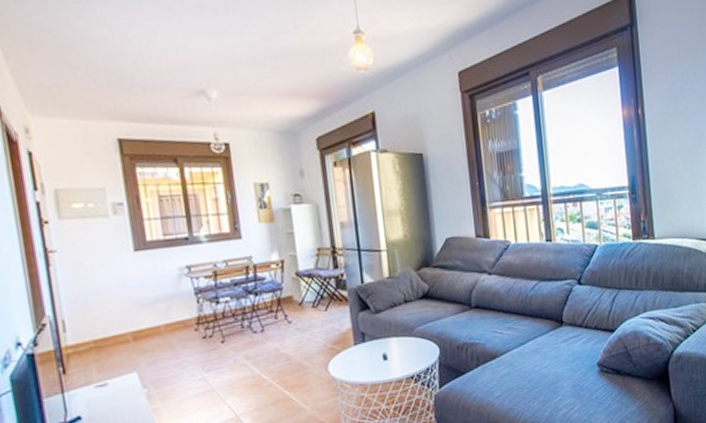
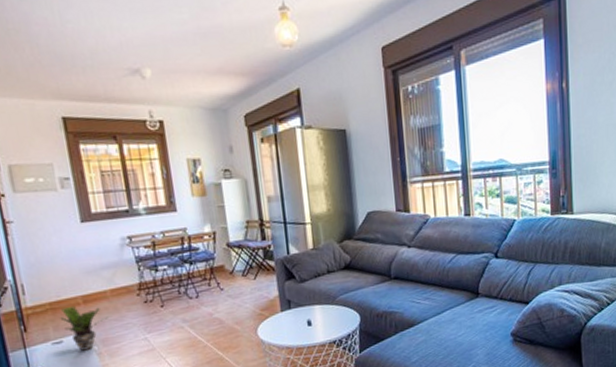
potted plant: none [105,343,161,394] -> present [60,305,108,351]

